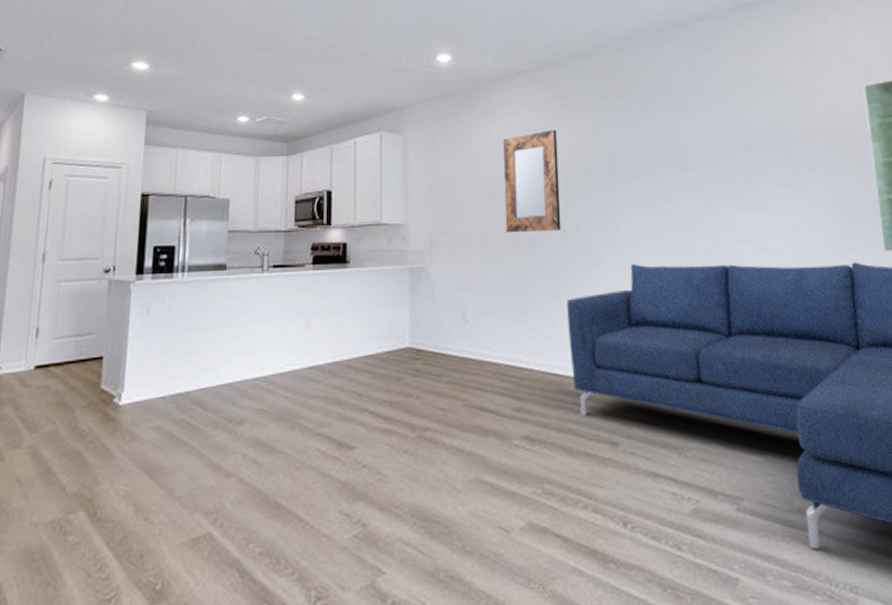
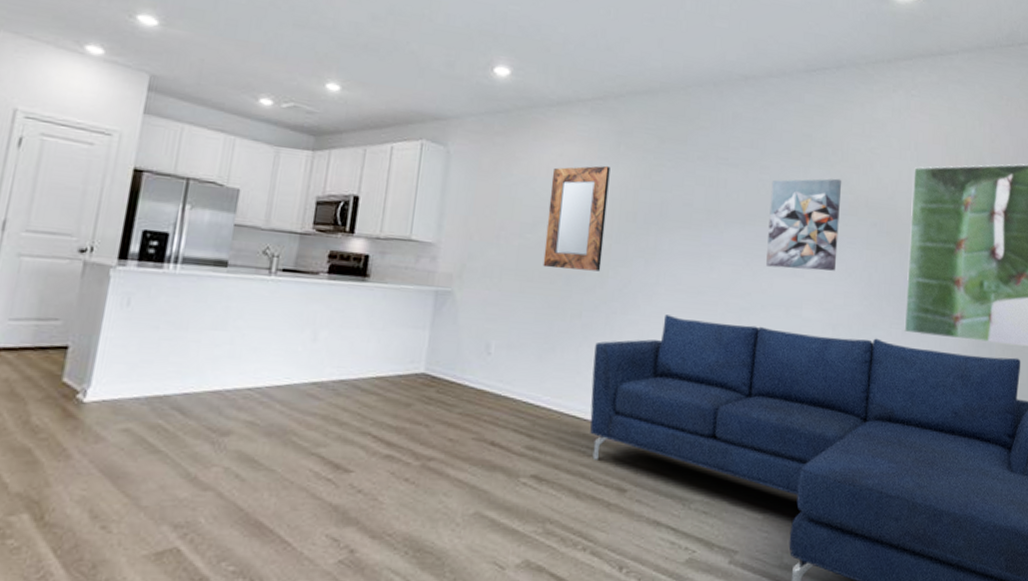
wall art: none [717,107,798,204] -> present [766,178,842,271]

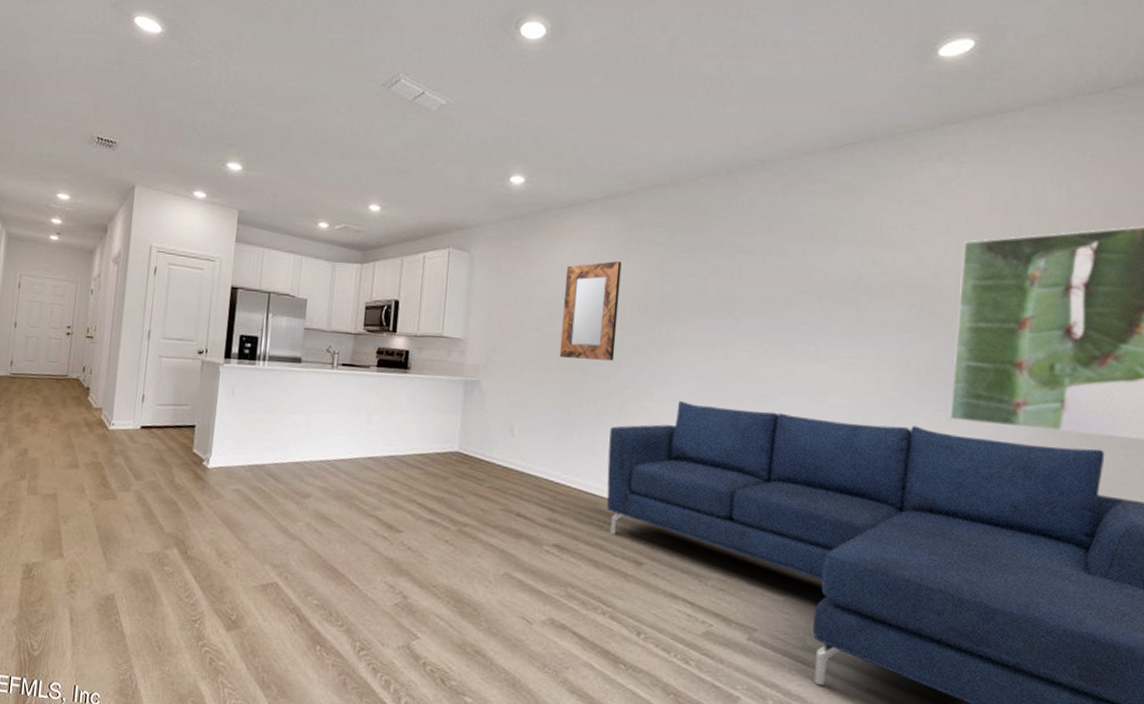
wall art: present [766,178,842,271] -> none [786,259,874,356]

